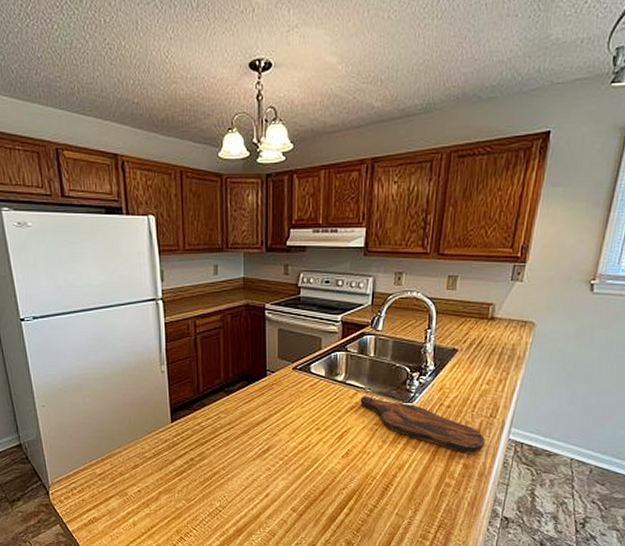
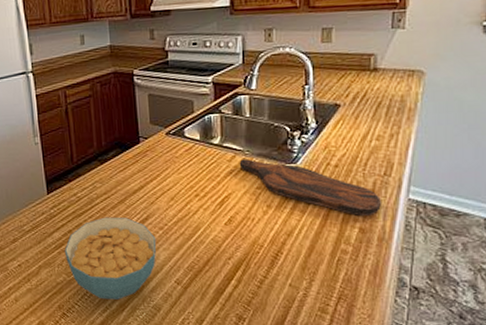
cereal bowl: none [185,446,276,525] -> present [64,217,157,300]

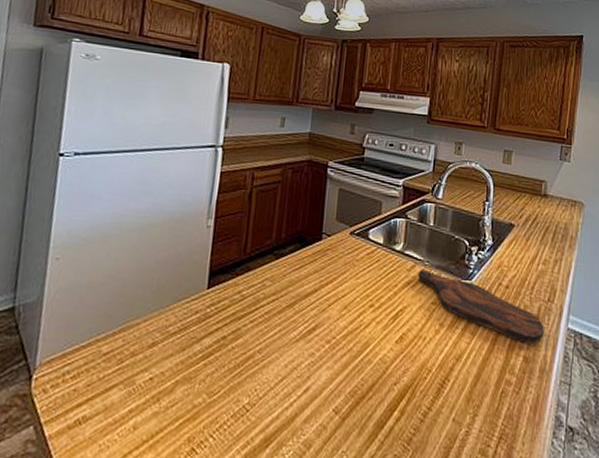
cereal bowl: present [64,217,157,300] -> none [211,323,321,431]

